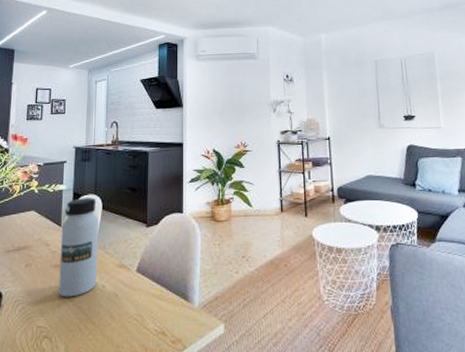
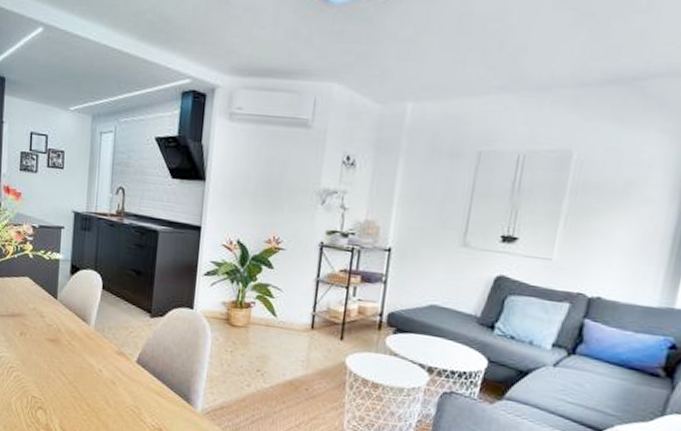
water bottle: present [58,198,98,298] -> none [53,271,98,375]

